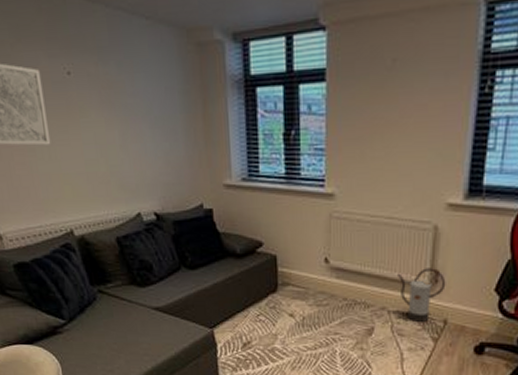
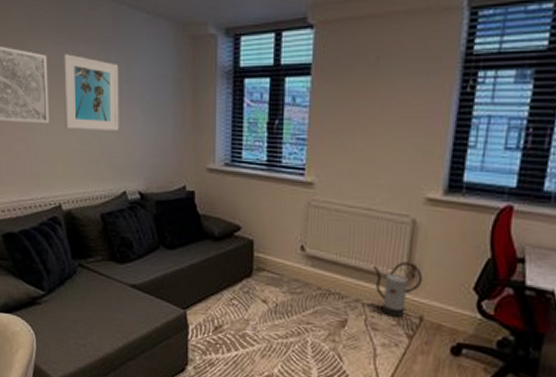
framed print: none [57,67,127,150] -> present [62,54,119,131]

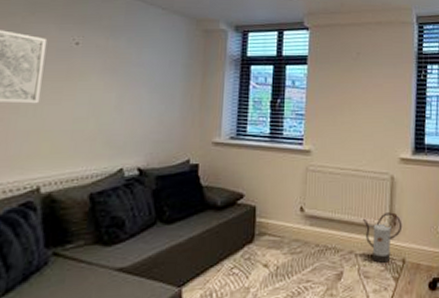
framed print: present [62,54,119,131] -> none [58,39,128,110]

